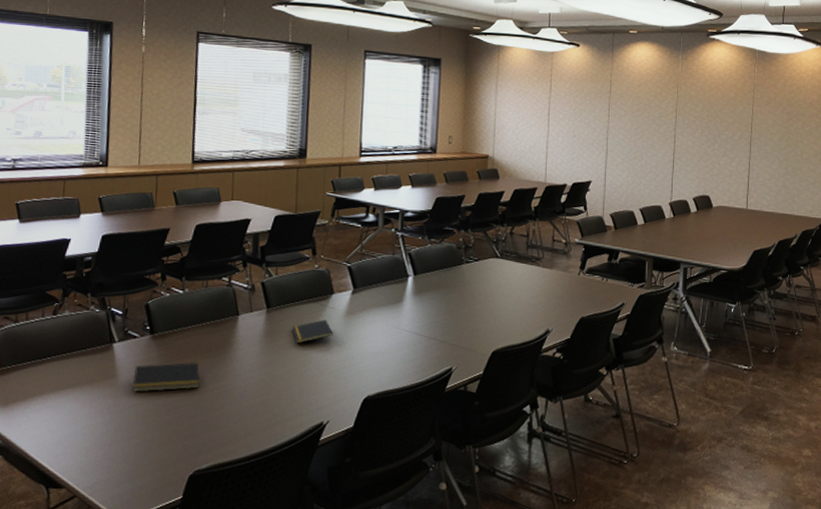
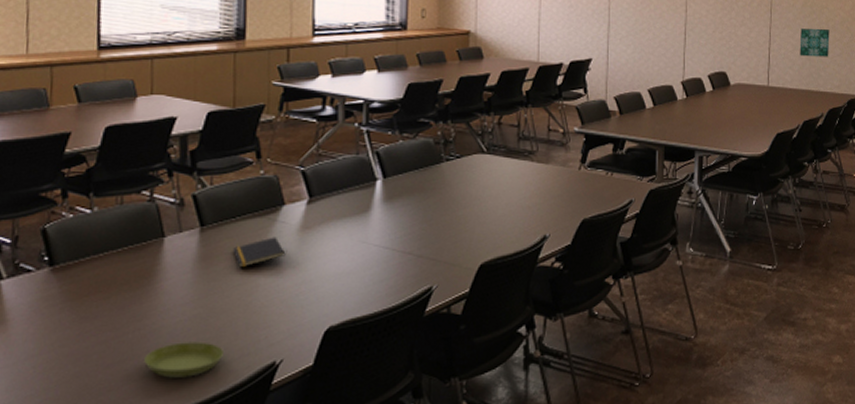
notepad: present [133,362,200,392] -> none [28,299,117,340]
saucer: none [220,401,283,430] -> present [144,341,225,378]
wall art: none [776,160,804,185] -> present [799,28,830,57]

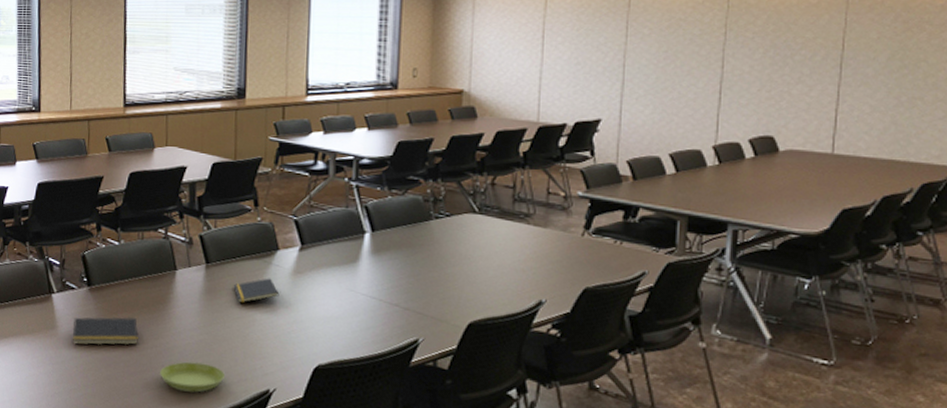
notepad: none [28,299,117,340] -> present [72,317,138,346]
wall art: present [799,28,830,57] -> none [881,86,928,121]

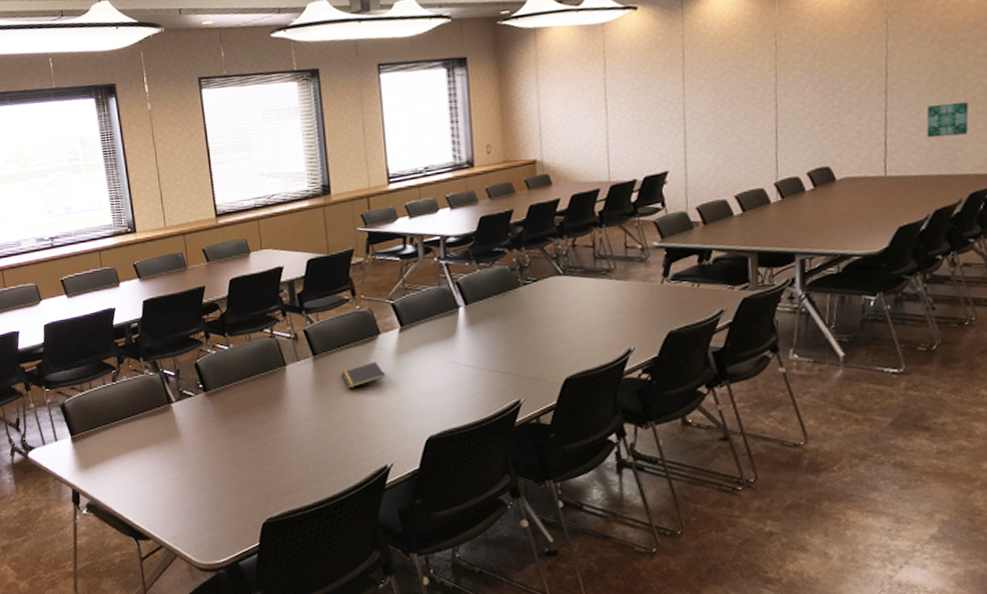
notepad: present [72,317,138,346] -> none [195,416,259,448]
saucer: present [160,361,226,393] -> none [283,449,345,478]
wall art: none [881,86,928,121] -> present [926,101,969,138]

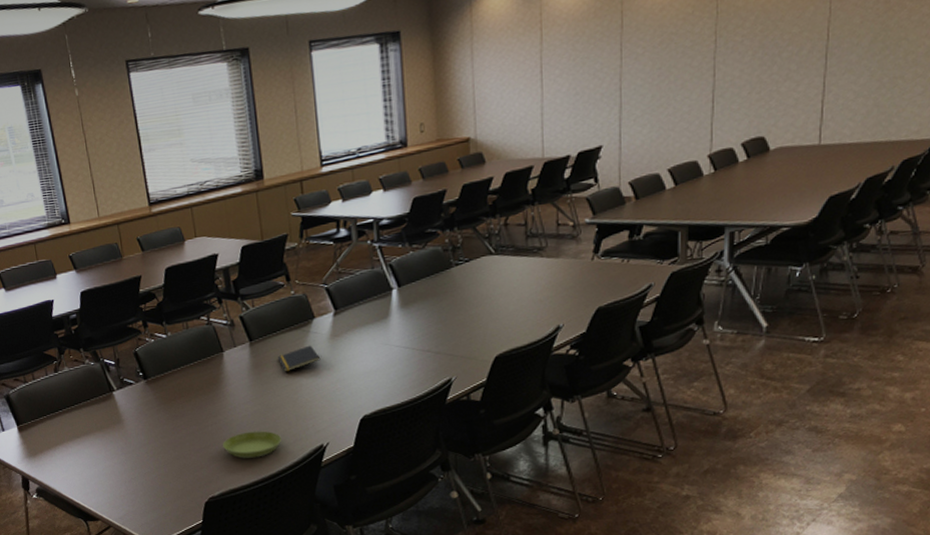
saucer: none [283,449,345,478] -> present [223,431,282,458]
wall art: present [926,101,969,138] -> none [864,64,909,104]

